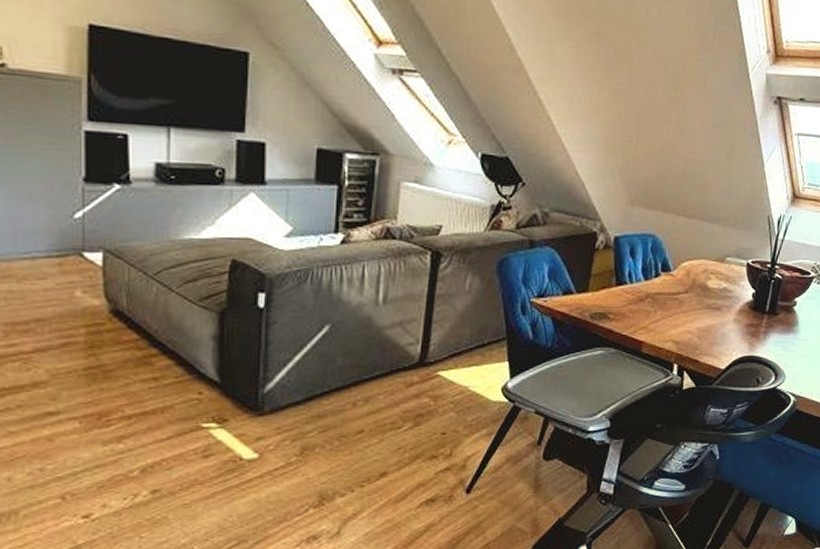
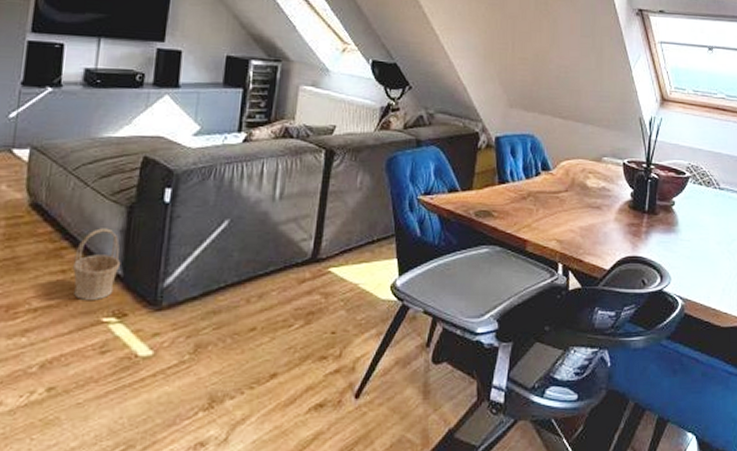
basket: none [164,335,217,406] -> present [72,228,121,300]

